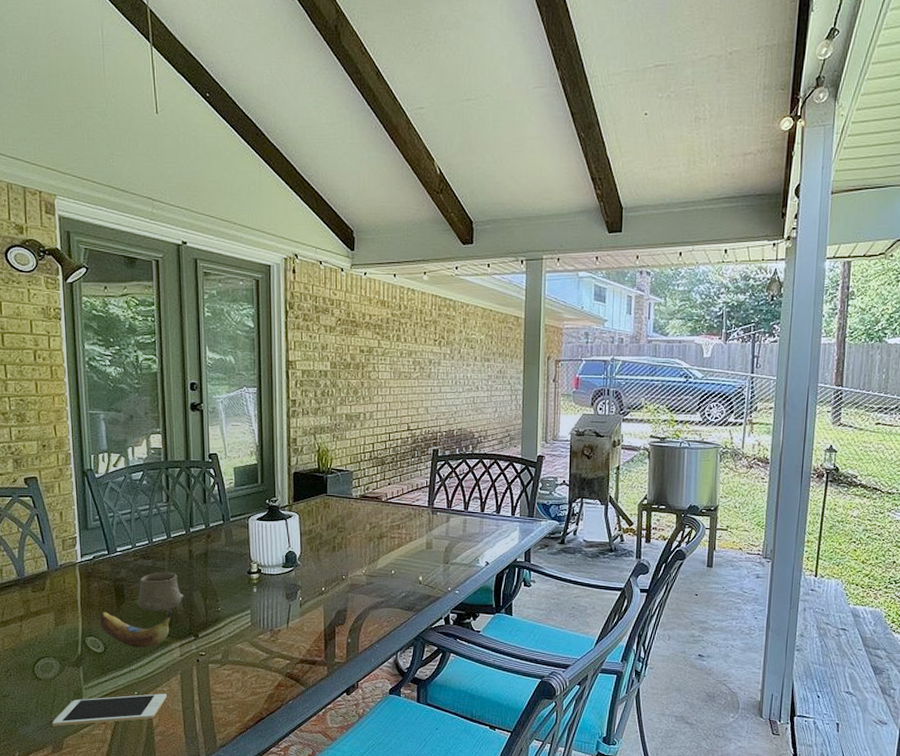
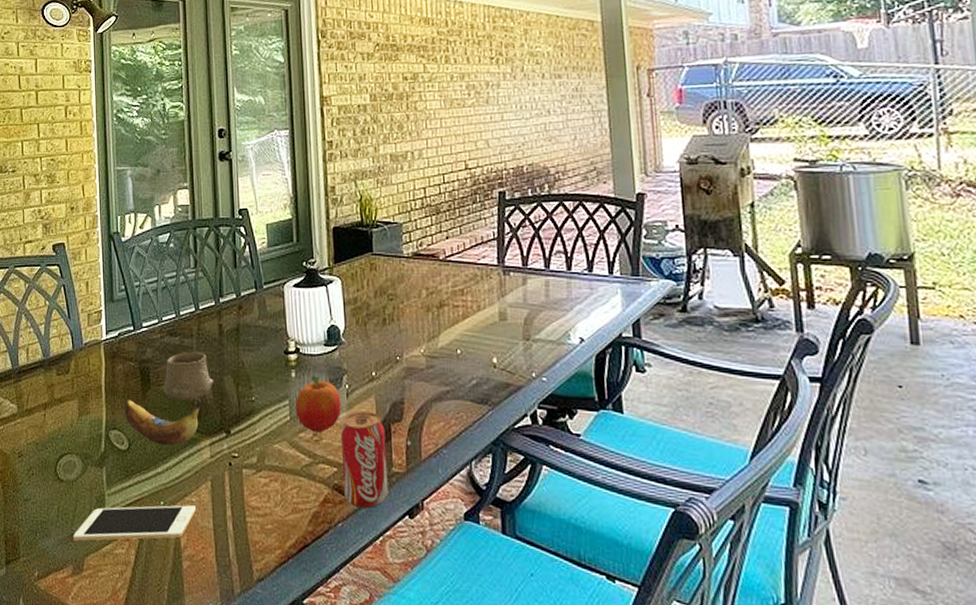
fruit: none [256,591,295,634] -> present [295,376,342,433]
beverage can: none [293,618,331,690] -> present [340,412,389,509]

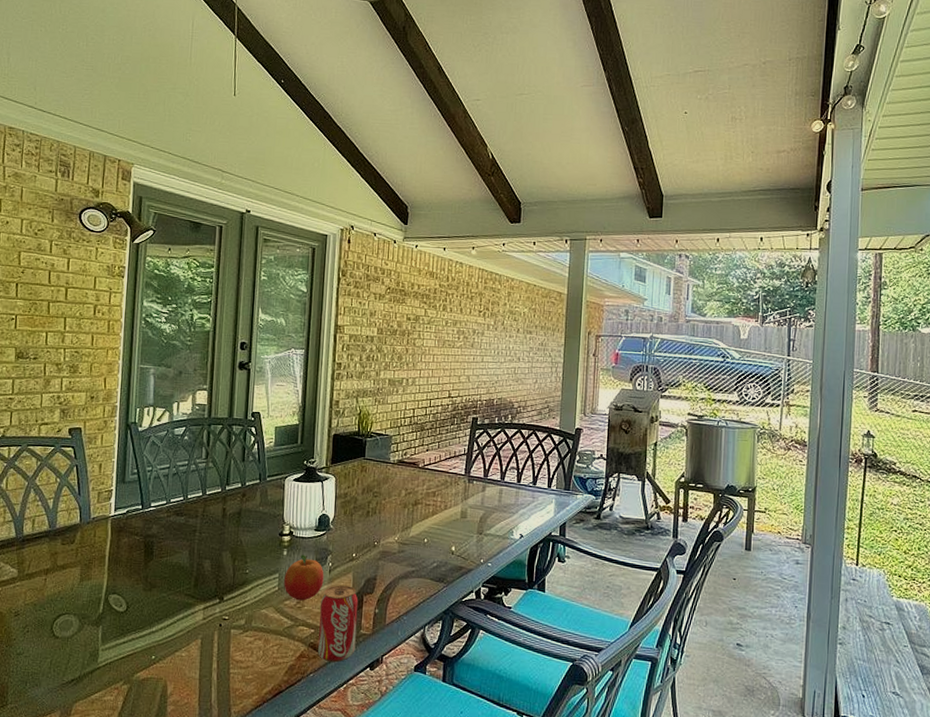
cell phone: present [73,505,197,542] -> none [64,659,186,690]
banana: present [125,398,201,446] -> none [126,569,199,609]
cup: present [163,351,214,401] -> none [165,529,213,572]

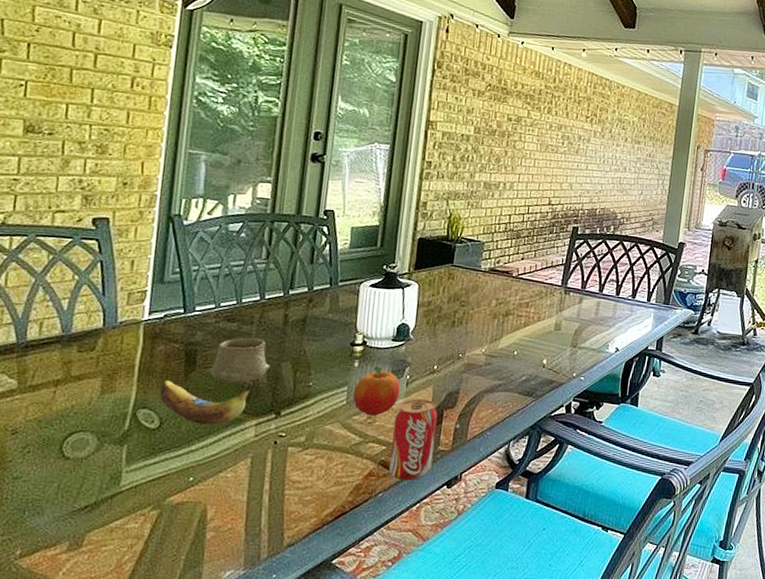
banana: none [126,569,199,609] -> present [160,380,252,425]
cup: none [165,529,213,572] -> present [210,337,270,384]

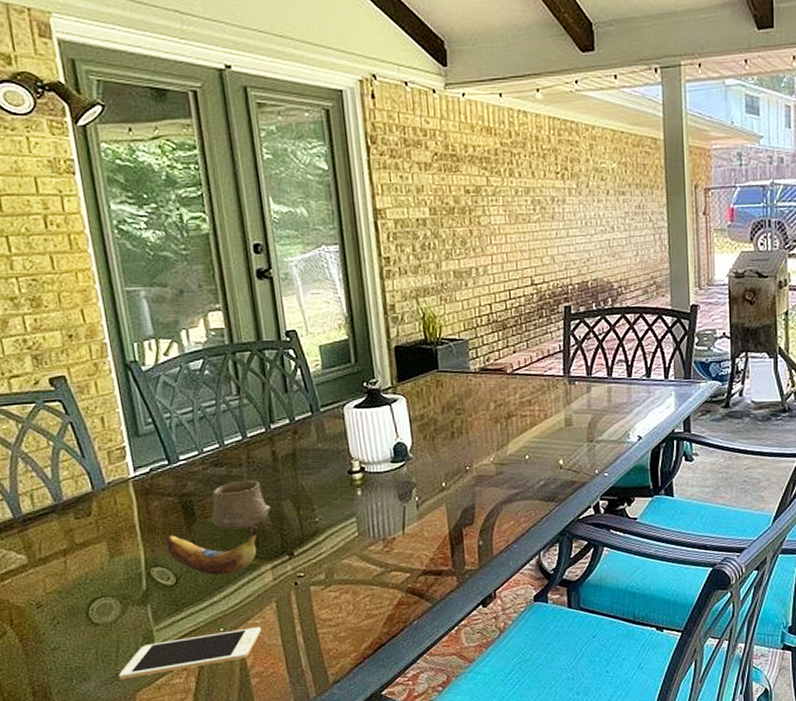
cell phone: none [74,480,231,518] -> present [119,627,262,680]
fruit: present [353,366,401,416] -> none [363,492,412,544]
beverage can: present [389,399,438,481] -> none [412,519,462,606]

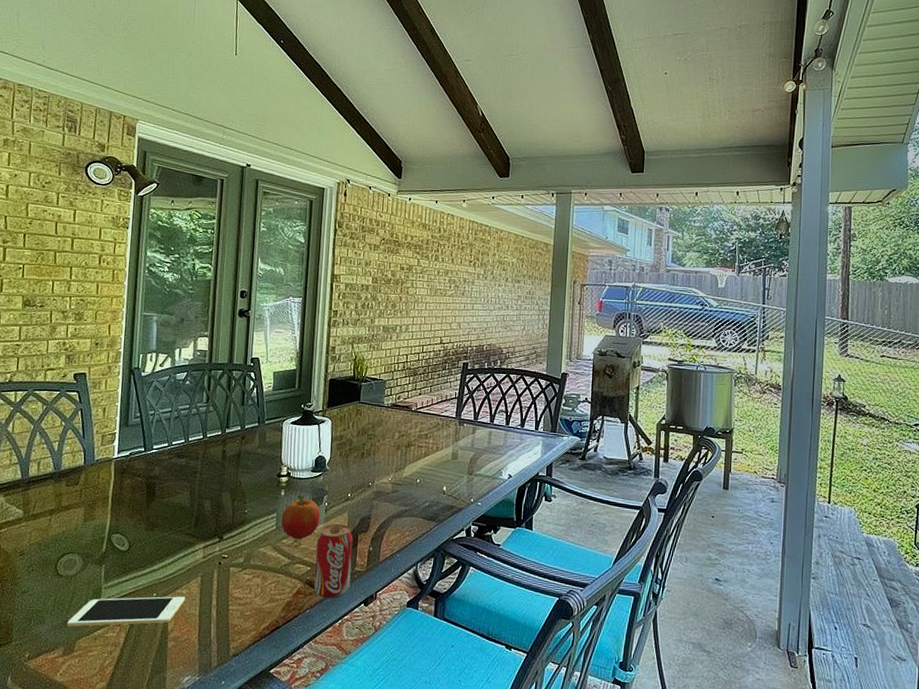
banana: present [166,525,258,575] -> none [128,509,199,548]
cup: present [211,479,271,530] -> none [167,471,213,512]
fruit: none [363,492,412,544] -> present [281,495,321,540]
beverage can: none [412,519,462,606] -> present [314,524,353,599]

